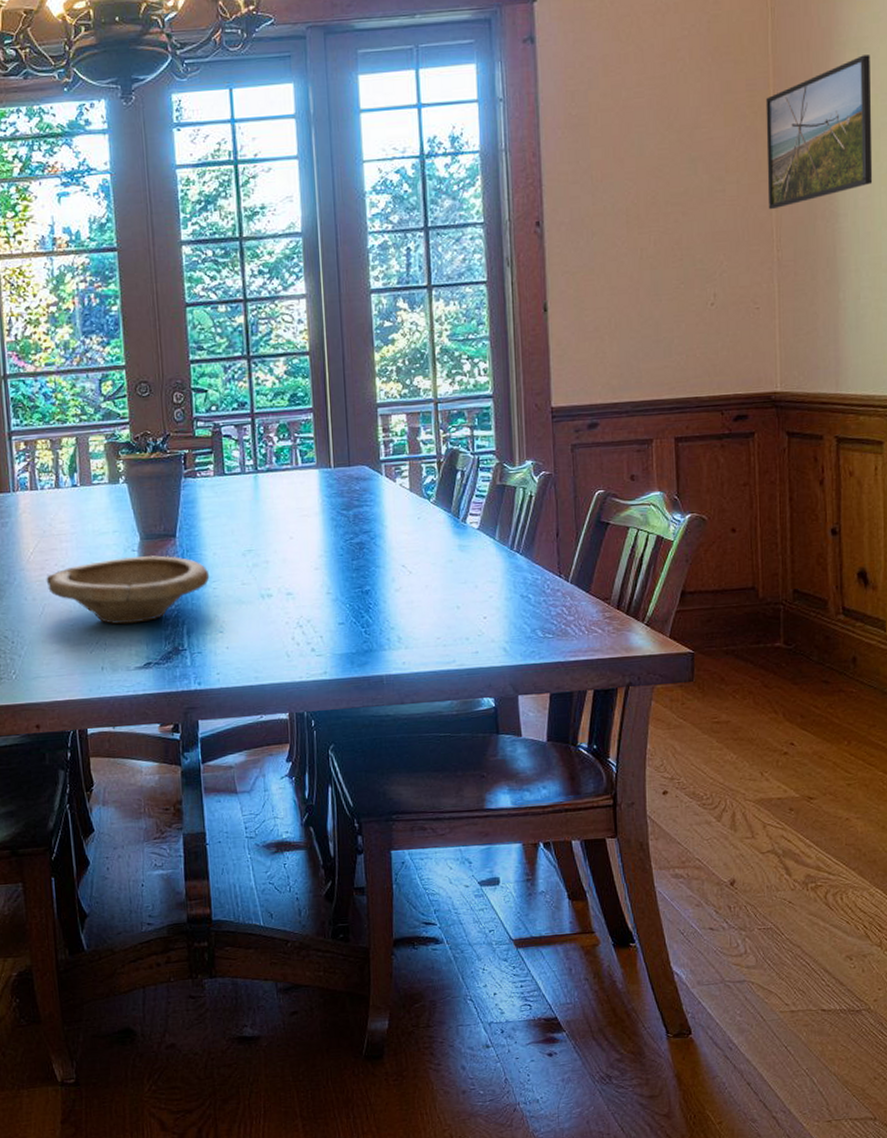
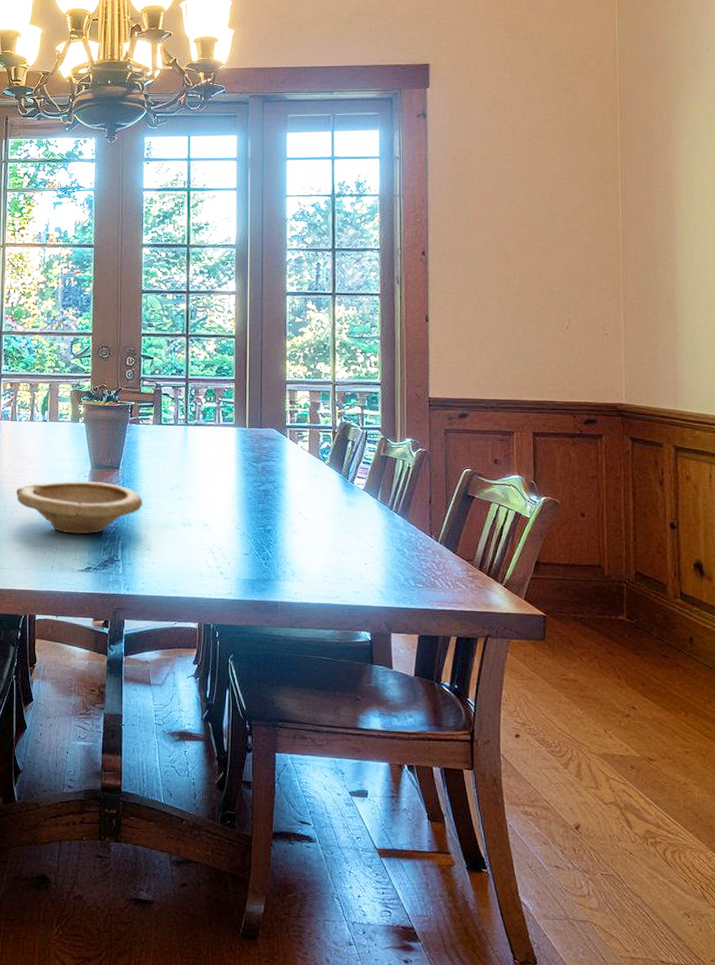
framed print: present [765,55,873,210] -> none [614,143,706,258]

